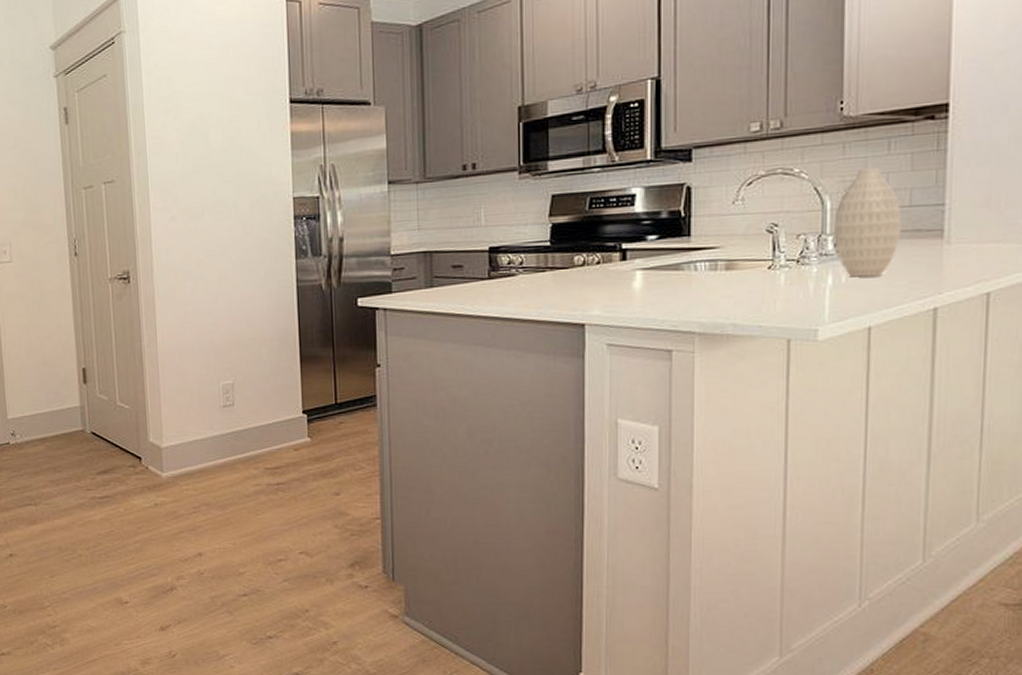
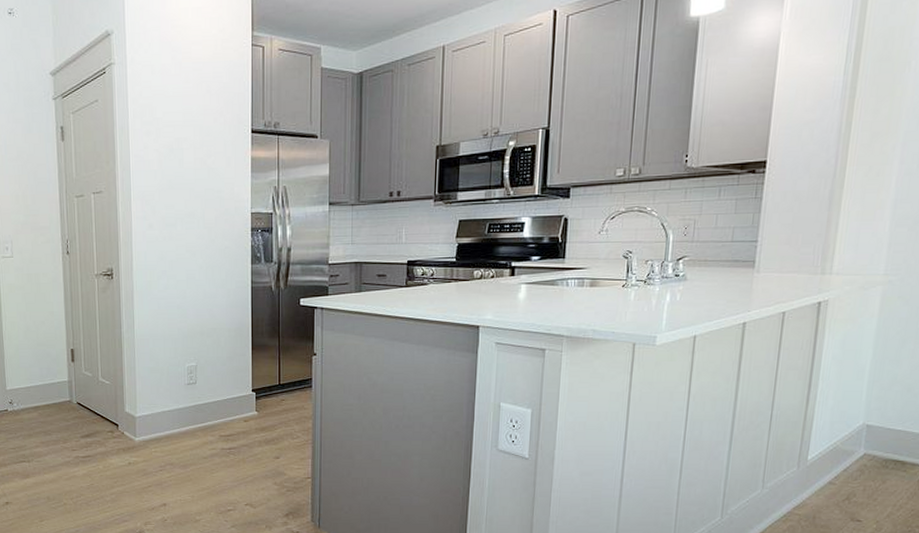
vase: present [834,167,902,277] -> none [673,209,725,296]

